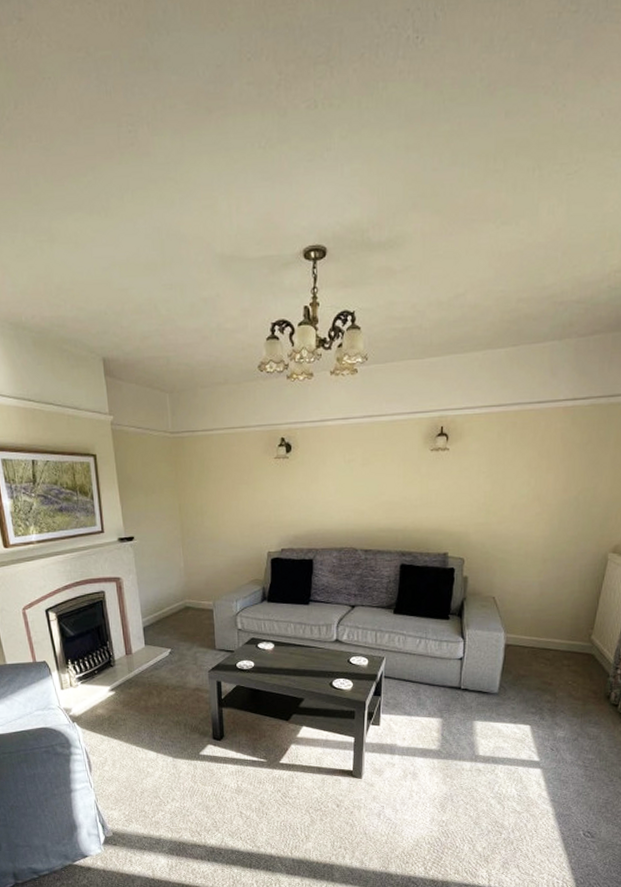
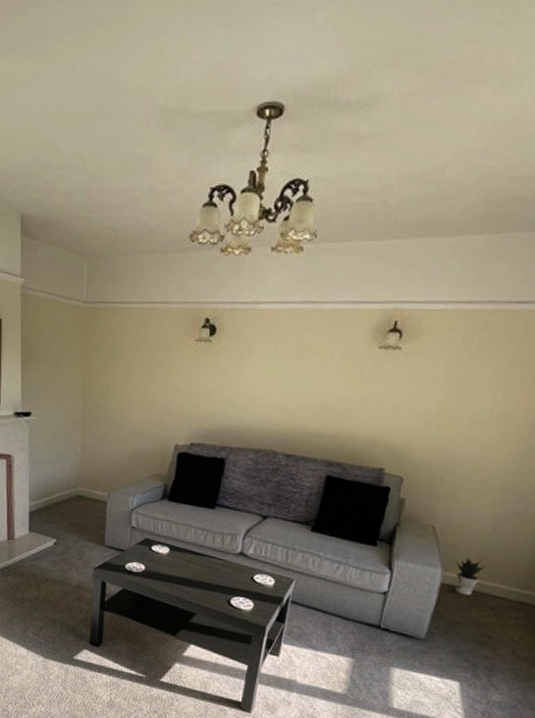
potted plant: none [513,619,539,652] -> present [454,556,486,596]

